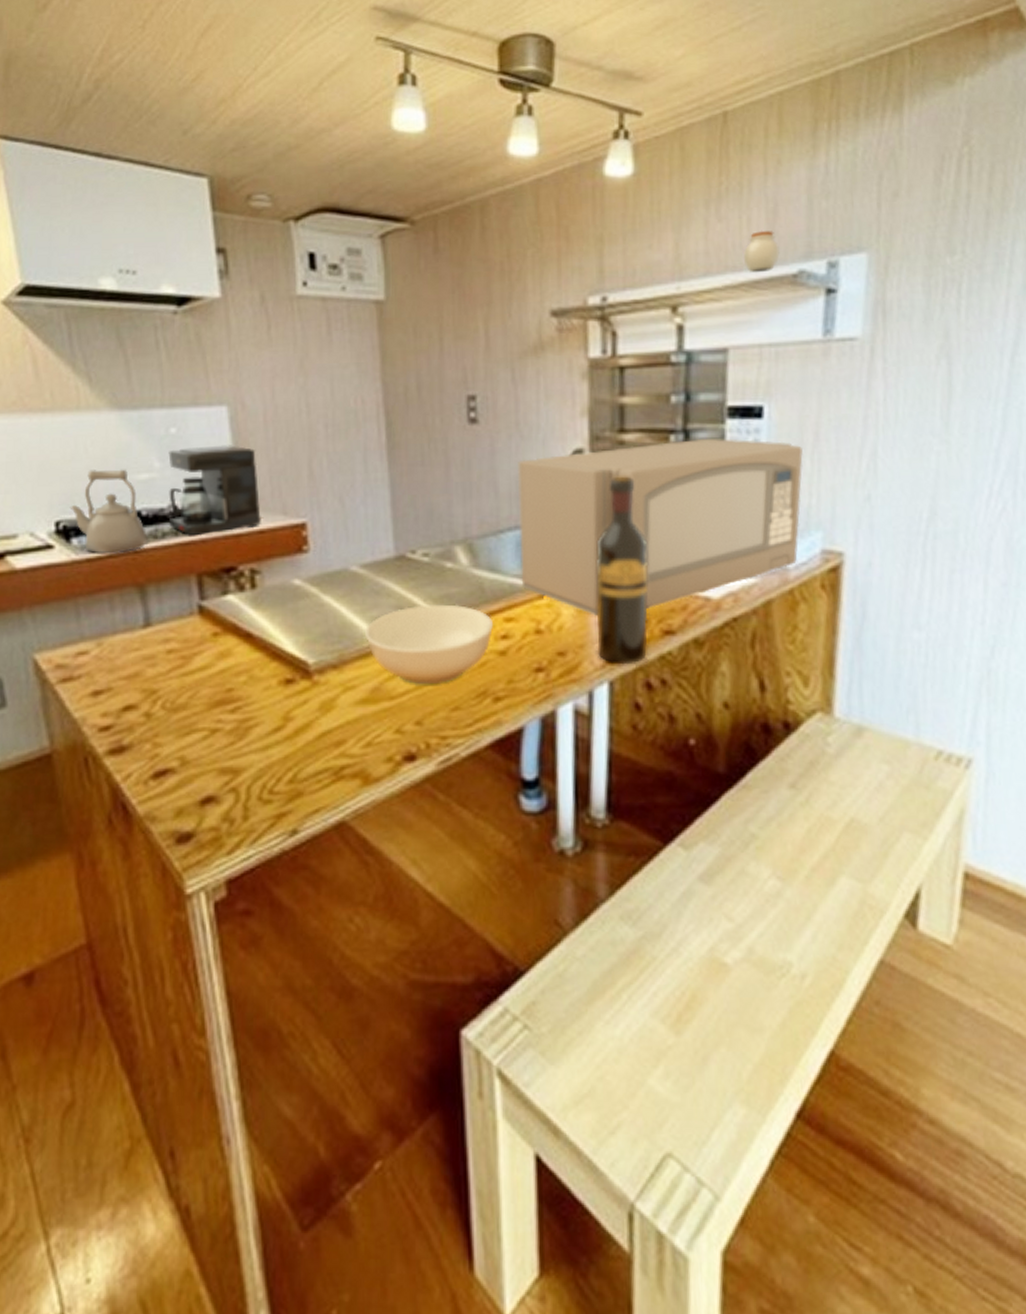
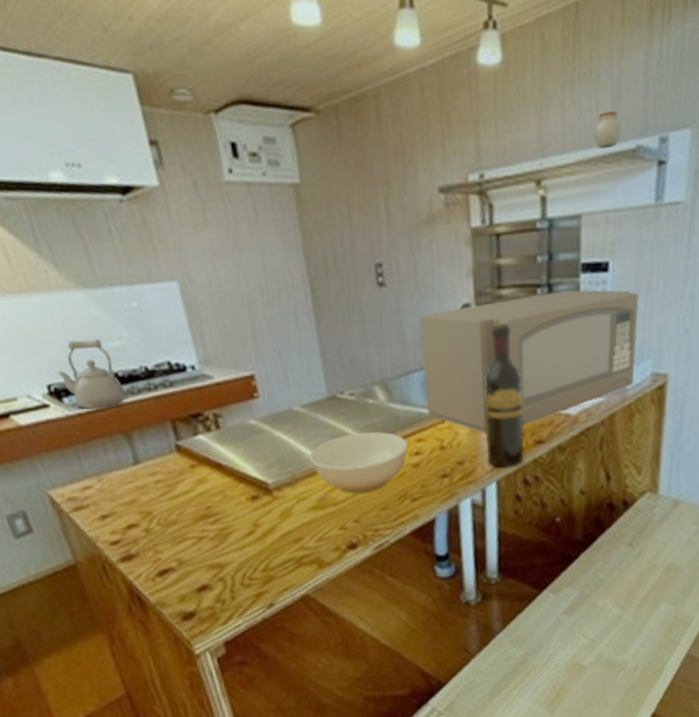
coffee maker: present [168,445,261,536] -> none [133,314,218,391]

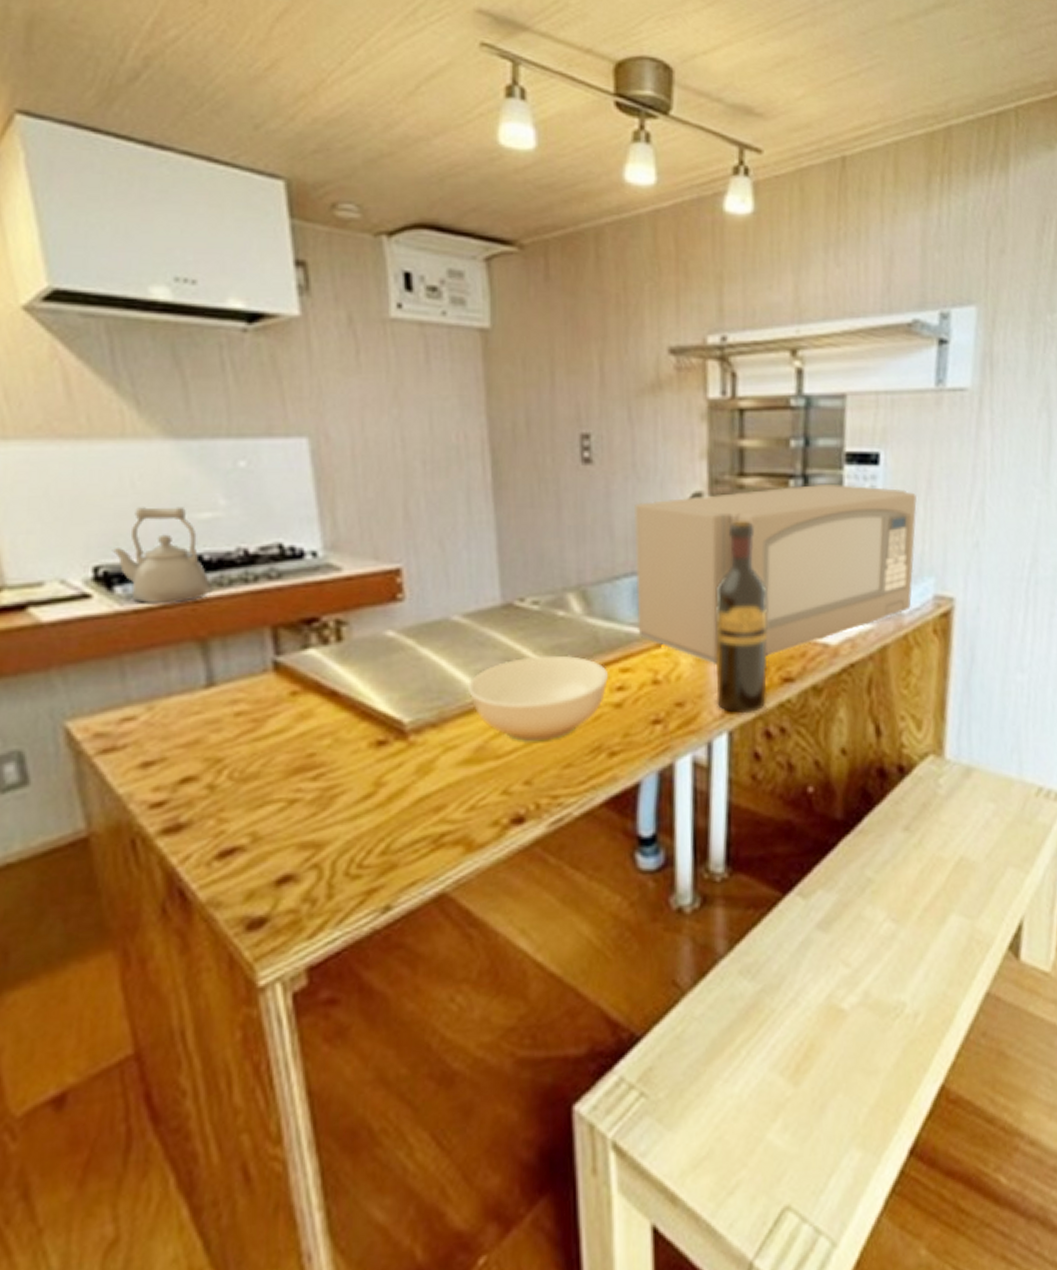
jar: present [592,111,622,149] -> none [860,277,896,320]

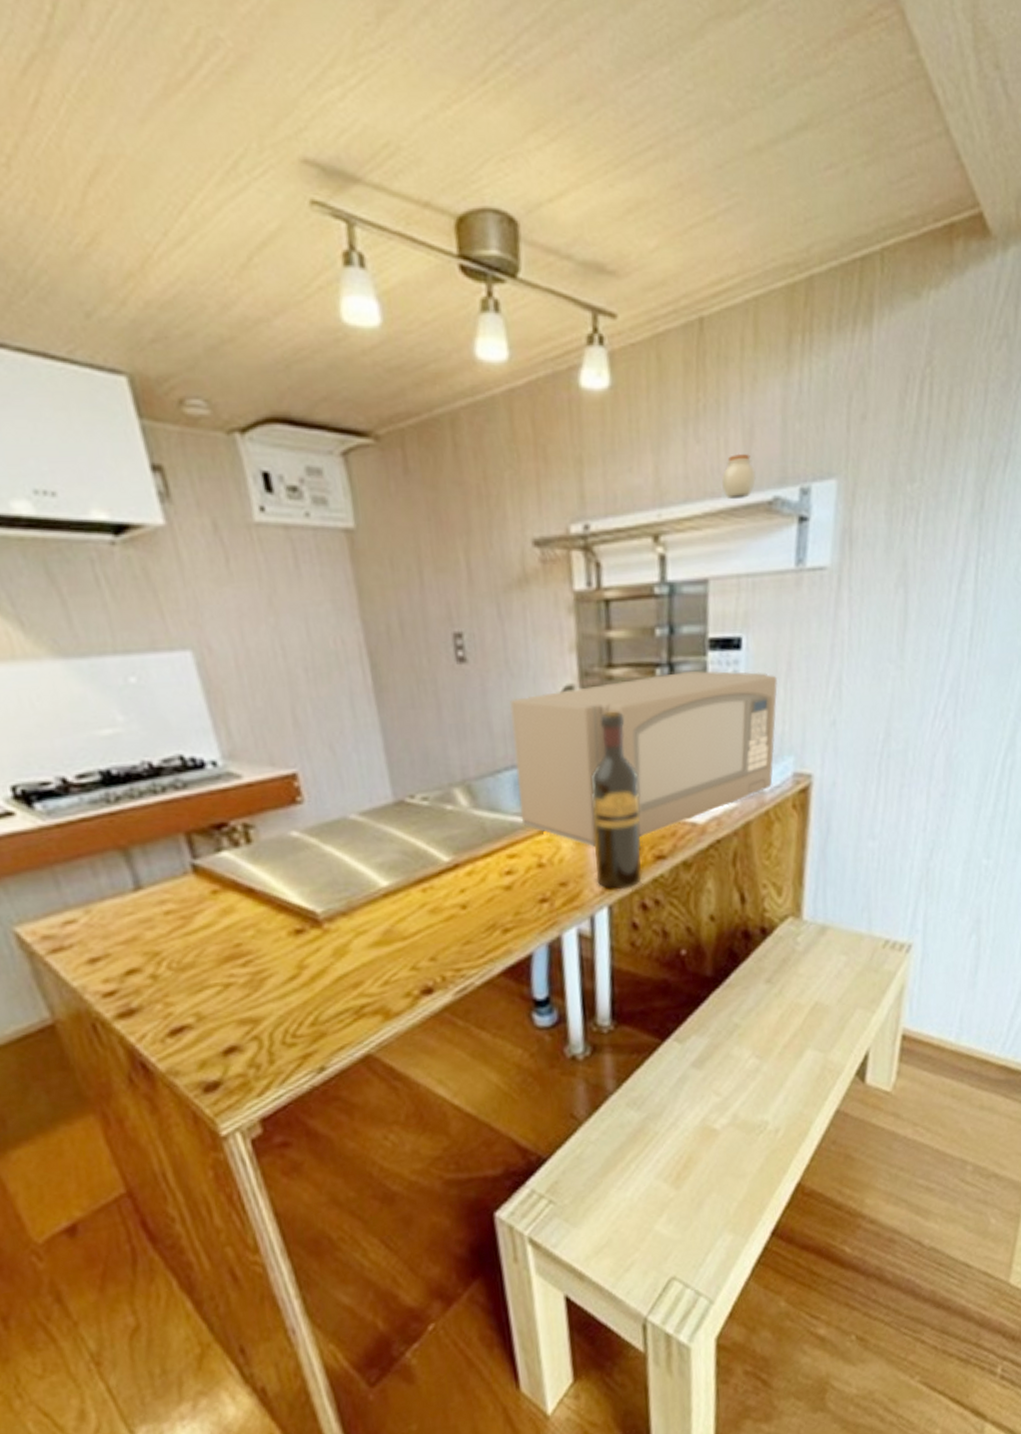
kettle: present [112,507,211,604] -> none [25,724,124,819]
bowl: present [467,655,608,742] -> none [370,845,497,924]
jar: none [860,277,896,320] -> present [721,453,756,500]

